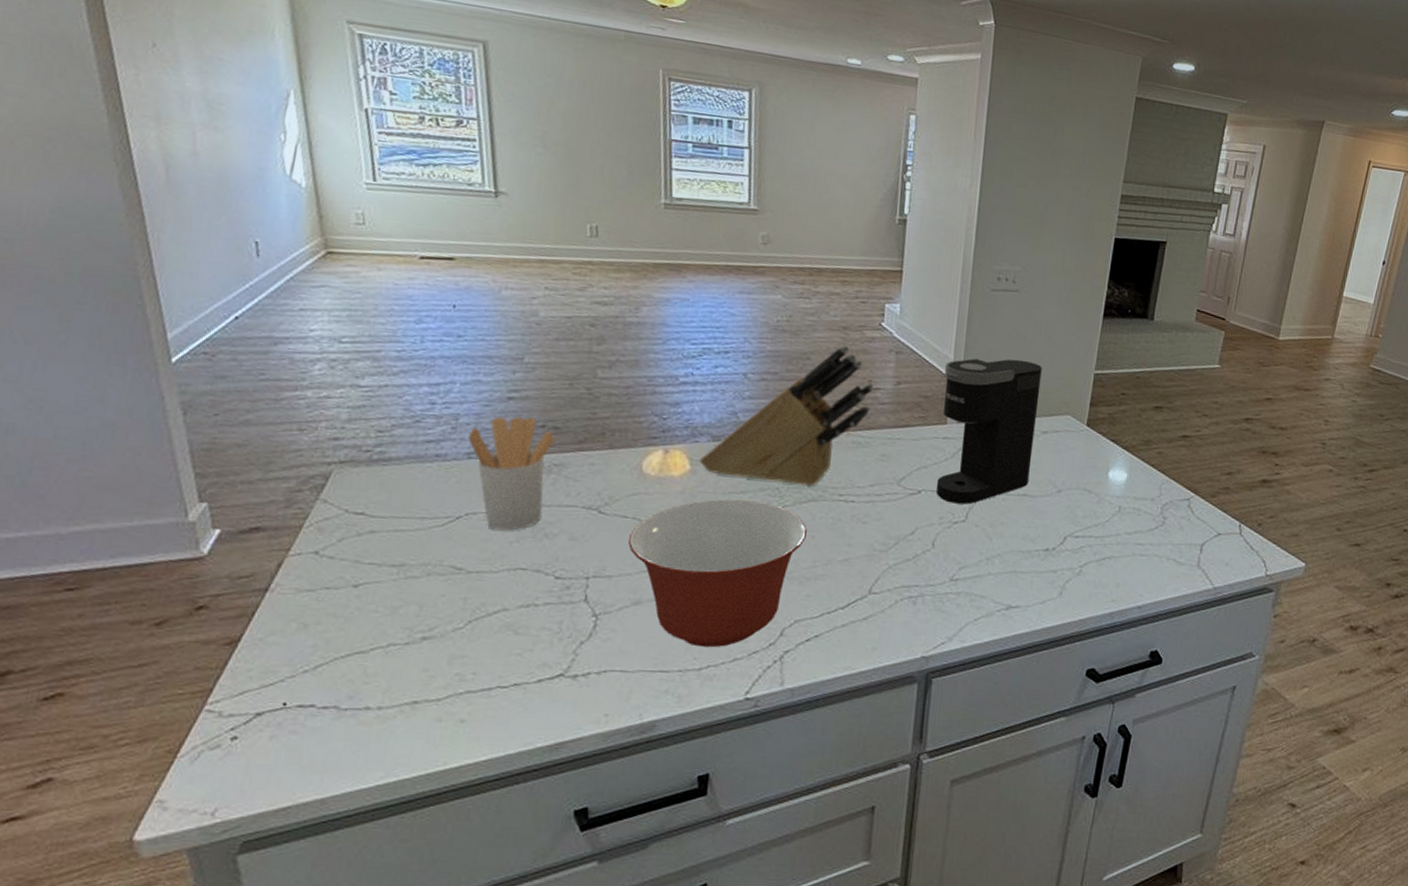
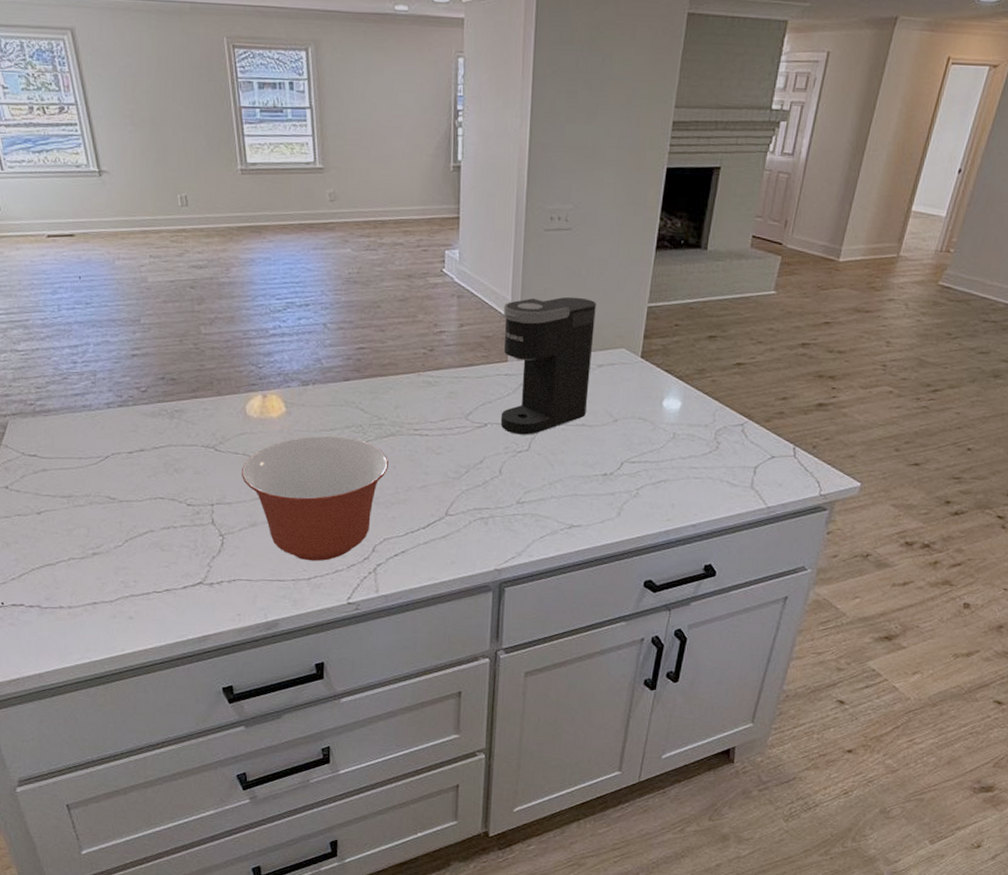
utensil holder: present [468,416,556,531] -> none [106,370,174,467]
knife block: present [700,344,875,487] -> none [293,292,440,424]

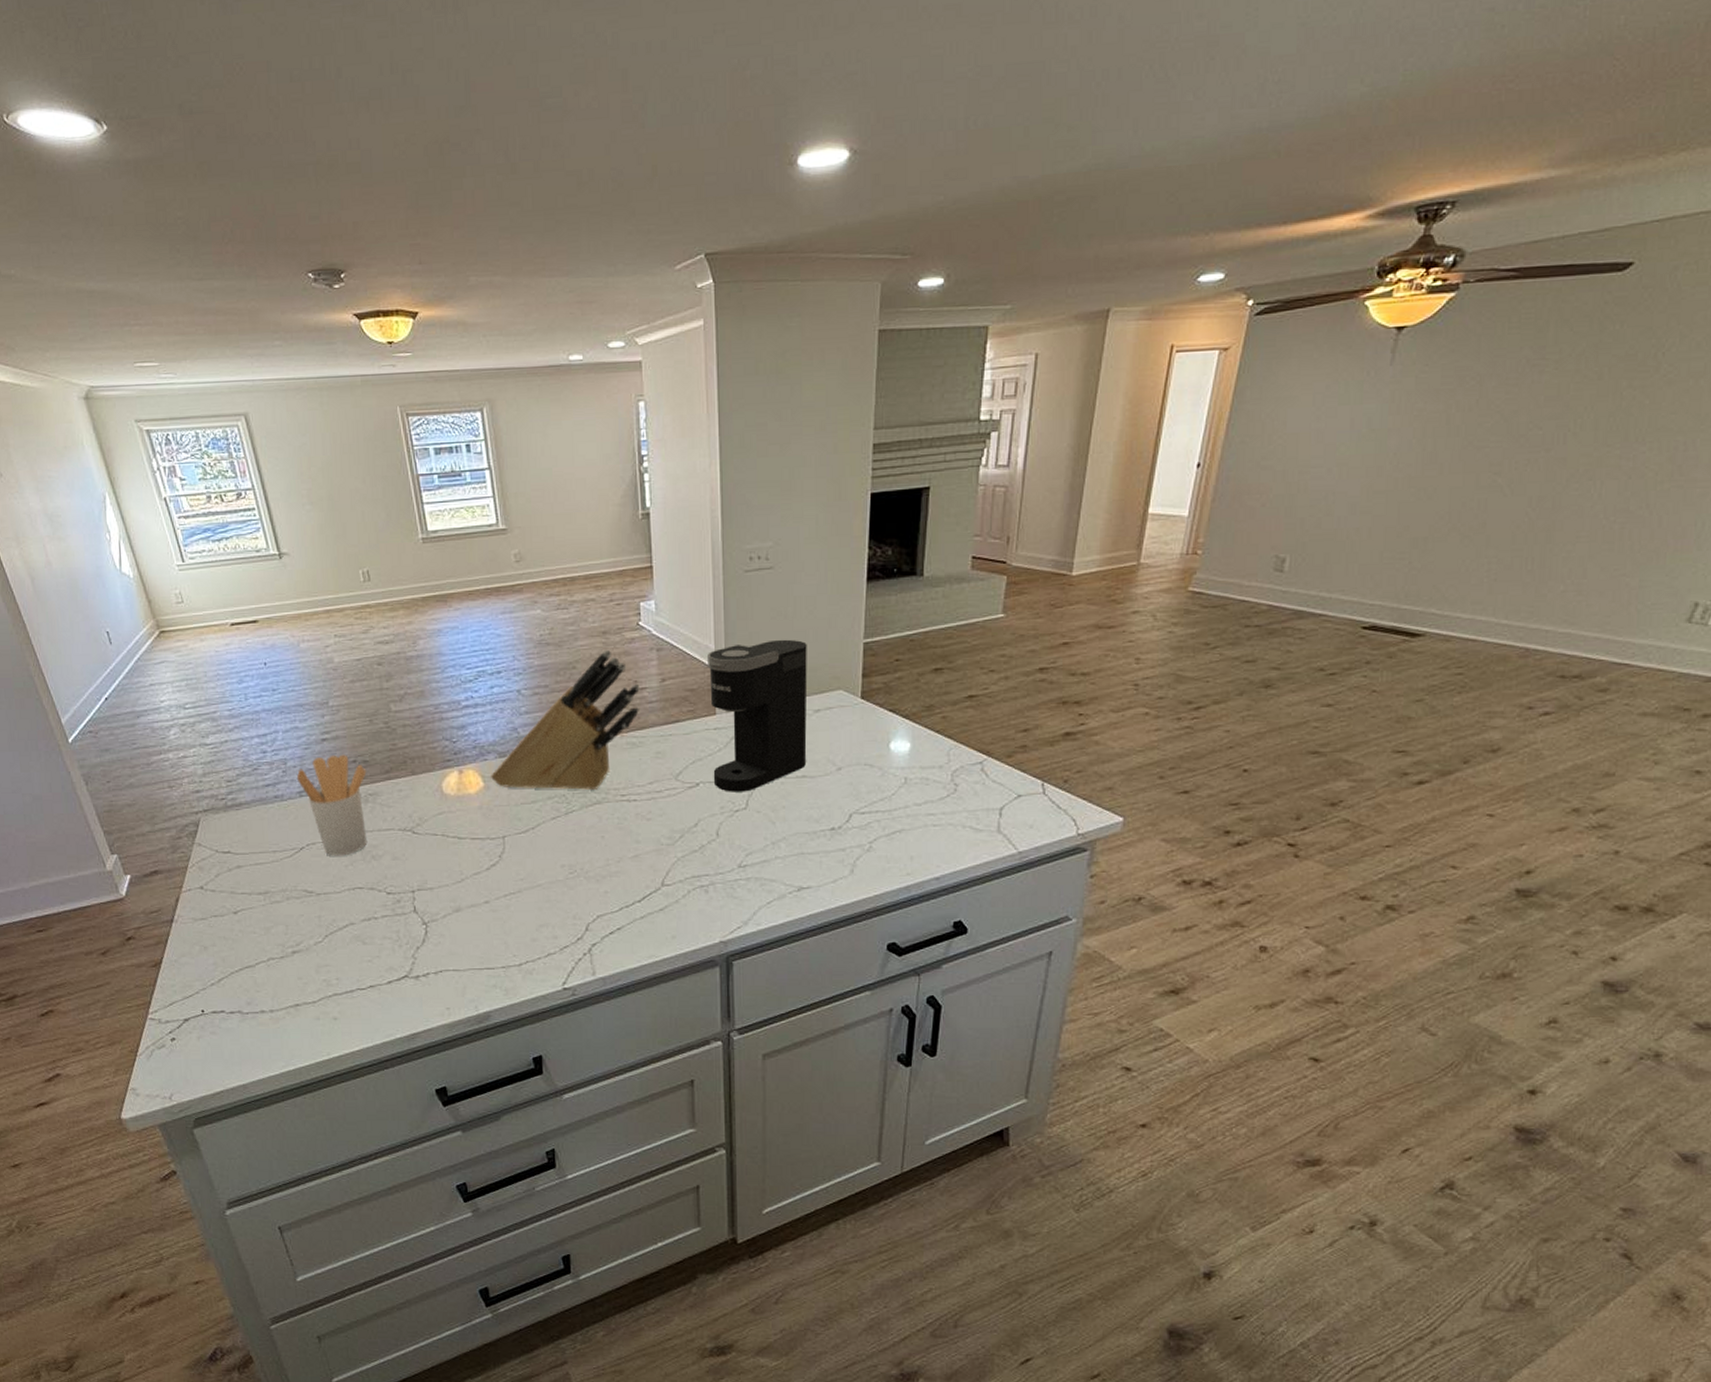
utensil holder: none [106,370,174,467] -> present [297,754,368,856]
mixing bowl: present [242,435,388,562] -> none [442,808,596,946]
knife block: none [293,292,440,424] -> present [491,649,641,791]

